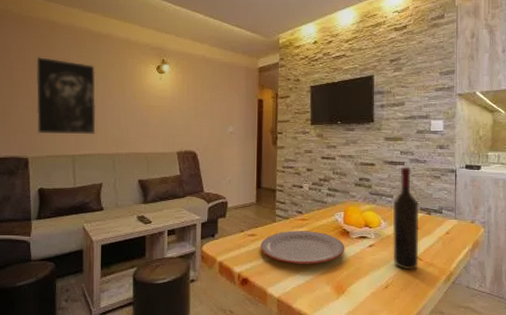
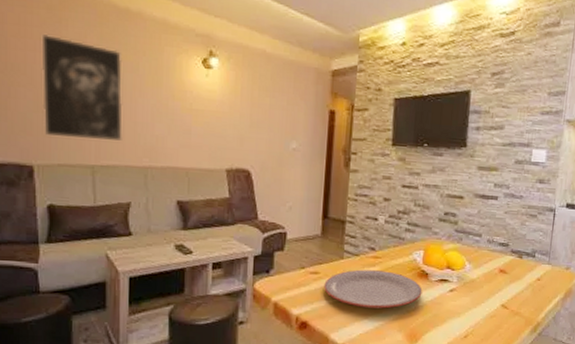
wine bottle: present [392,166,420,270] -> none [475,201,510,319]

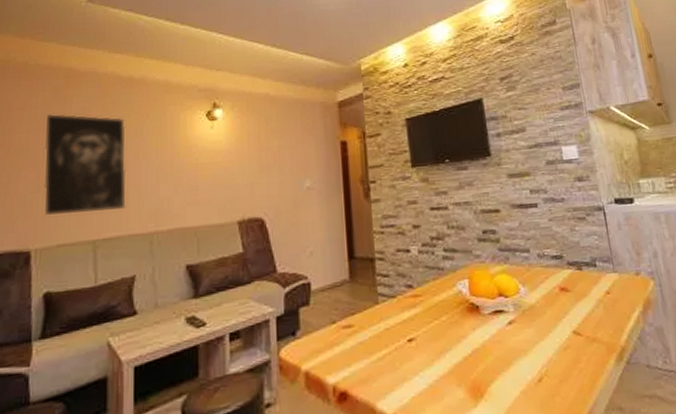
plate: present [324,269,422,309] -> none [361,310,477,362]

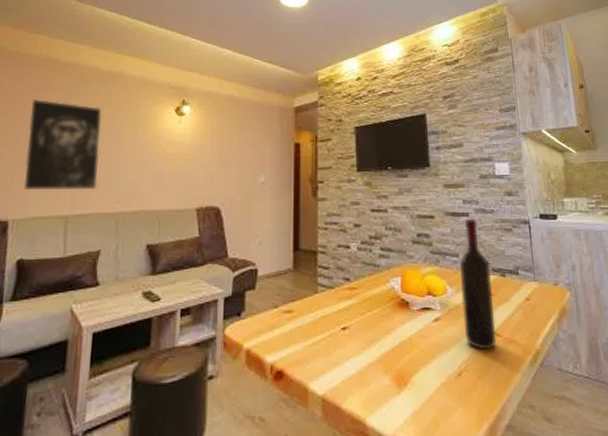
wine bottle: none [531,208,578,353] -> present [460,218,497,350]

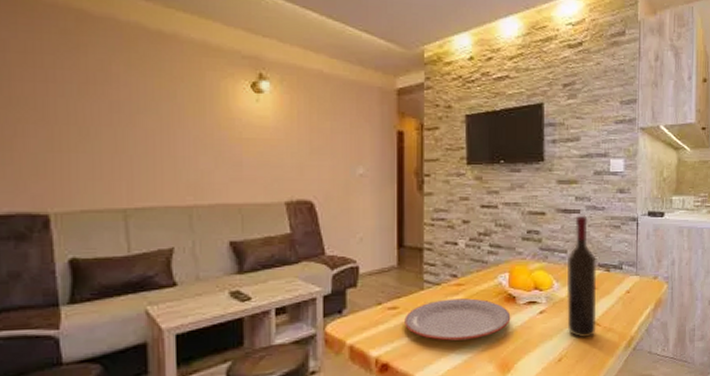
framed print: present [23,98,103,191] -> none [54,61,160,180]
plate: none [299,303,405,348] -> present [404,298,511,341]

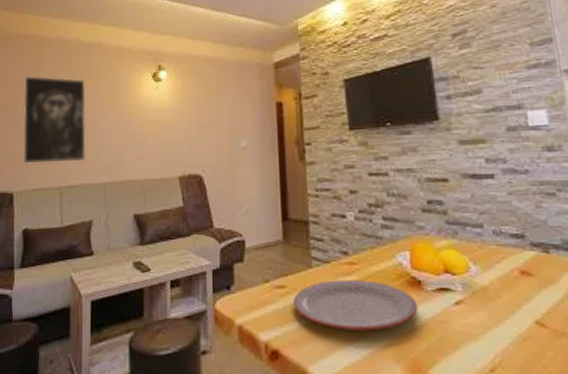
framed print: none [54,61,160,180] -> present [23,75,86,164]
wine bottle: present [566,215,597,339] -> none [485,180,541,343]

